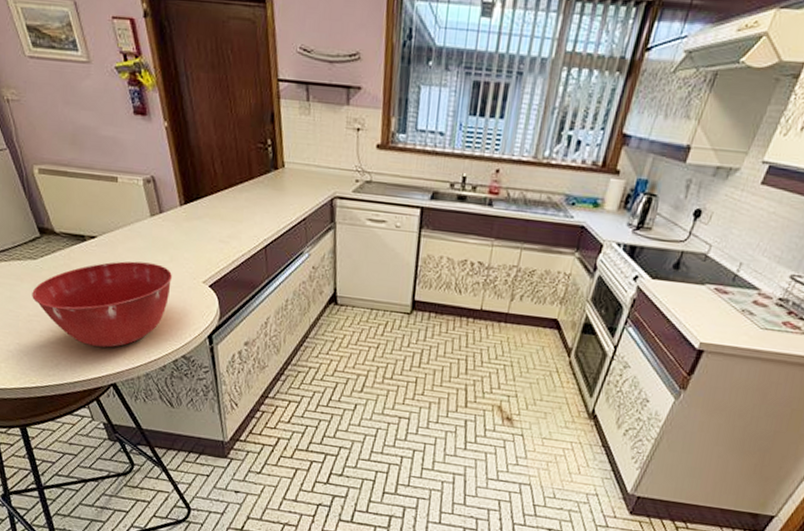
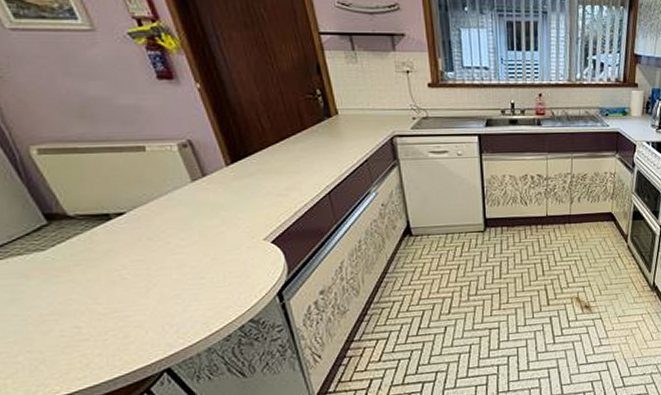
mixing bowl: present [32,261,172,348] -> none [43,229,226,334]

